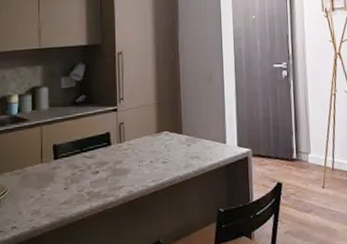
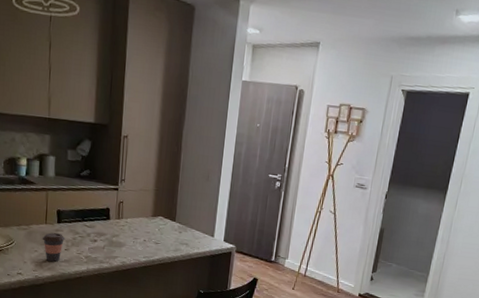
coffee cup: none [38,171,64,206] -> present [42,232,65,262]

